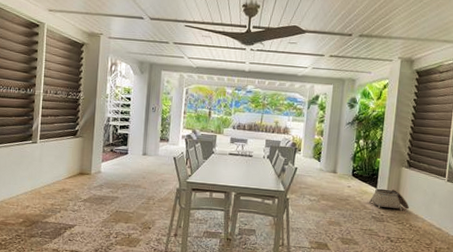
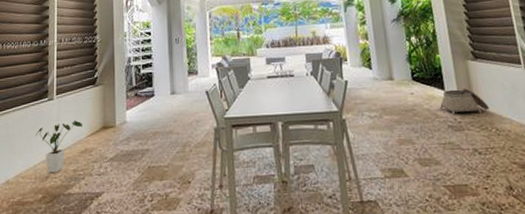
house plant: none [19,163,62,204] -> present [35,120,83,173]

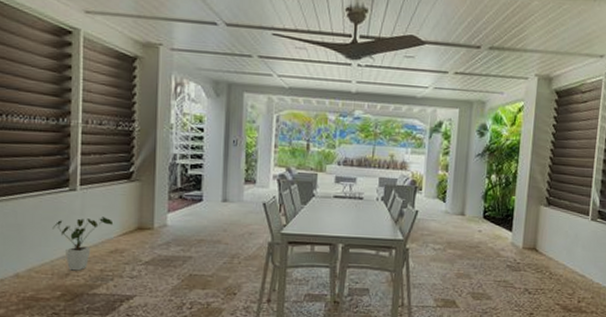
basket: present [440,87,489,115] -> none [504,231,549,257]

